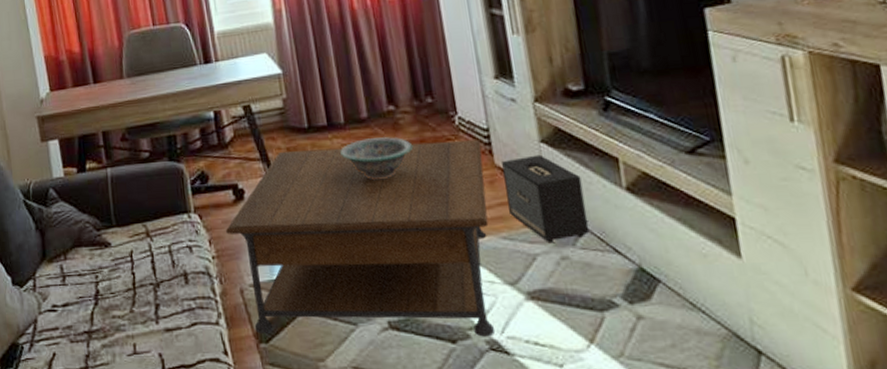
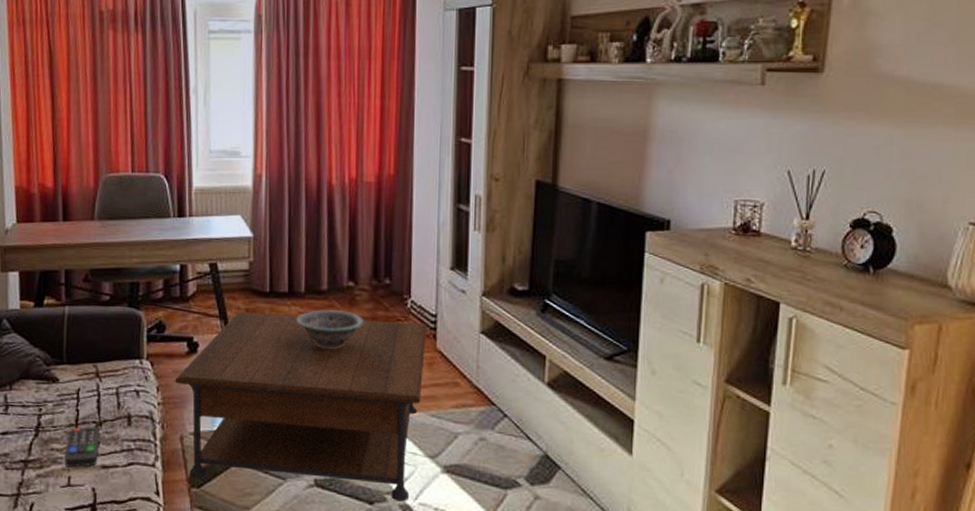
remote control: none [127,288,160,334] -> present [64,426,100,468]
speaker: present [502,154,590,242] -> none [442,344,510,424]

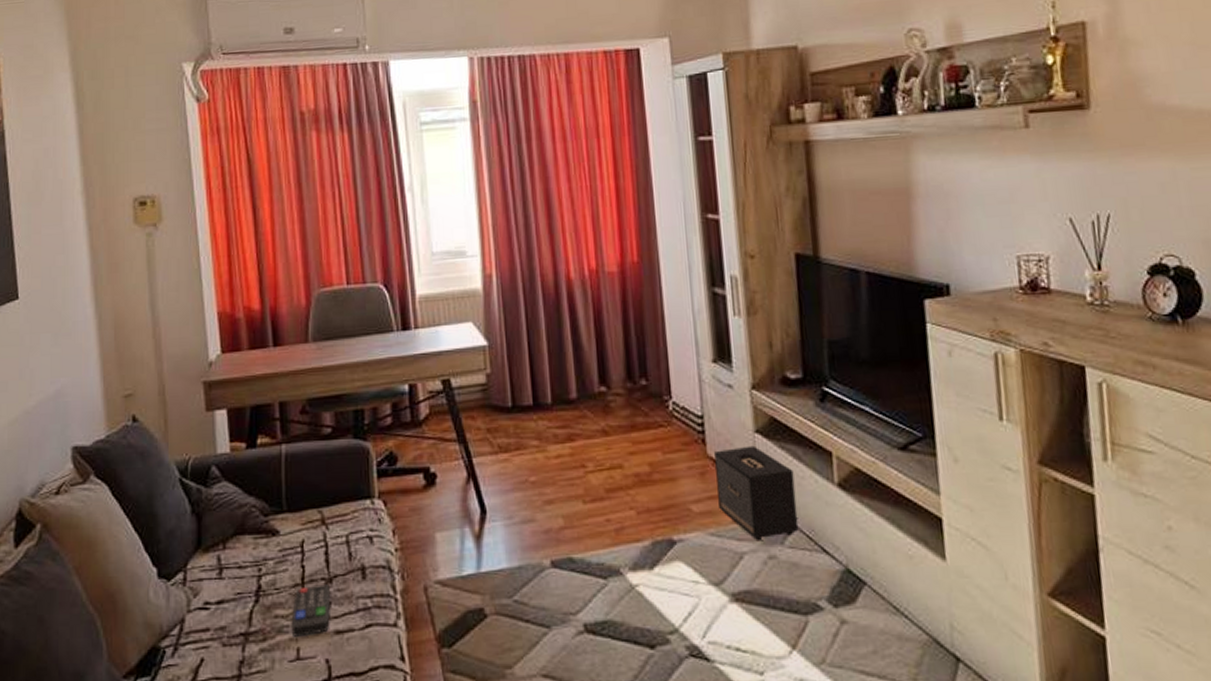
coffee table: present [174,312,427,502] -> none [412,427,697,642]
decorative bowl: present [296,310,364,350] -> none [545,421,622,468]
speaker: none [442,344,510,424] -> present [714,445,799,540]

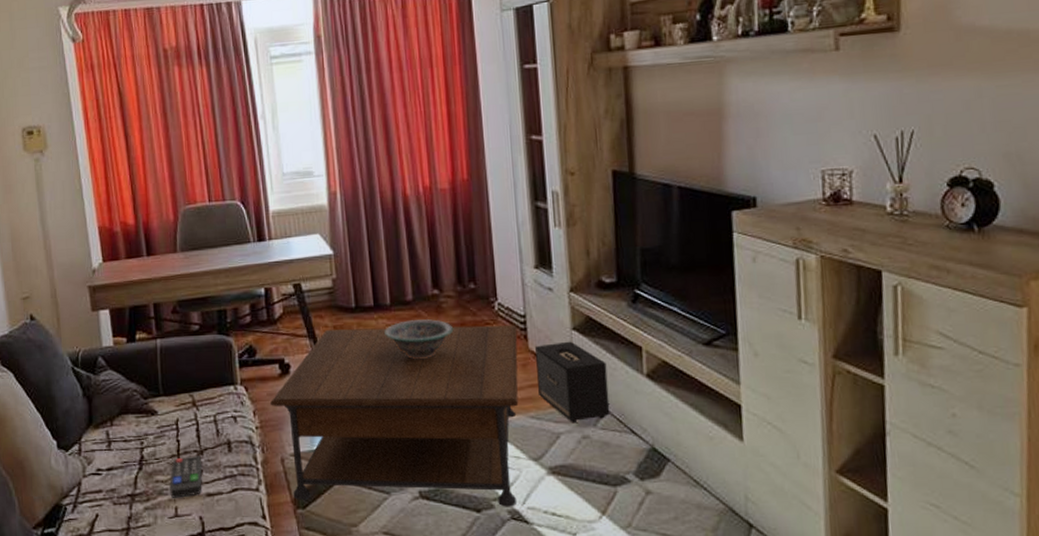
coffee table: none [412,427,697,642] -> present [269,325,519,507]
decorative bowl: none [545,421,622,468] -> present [384,319,453,360]

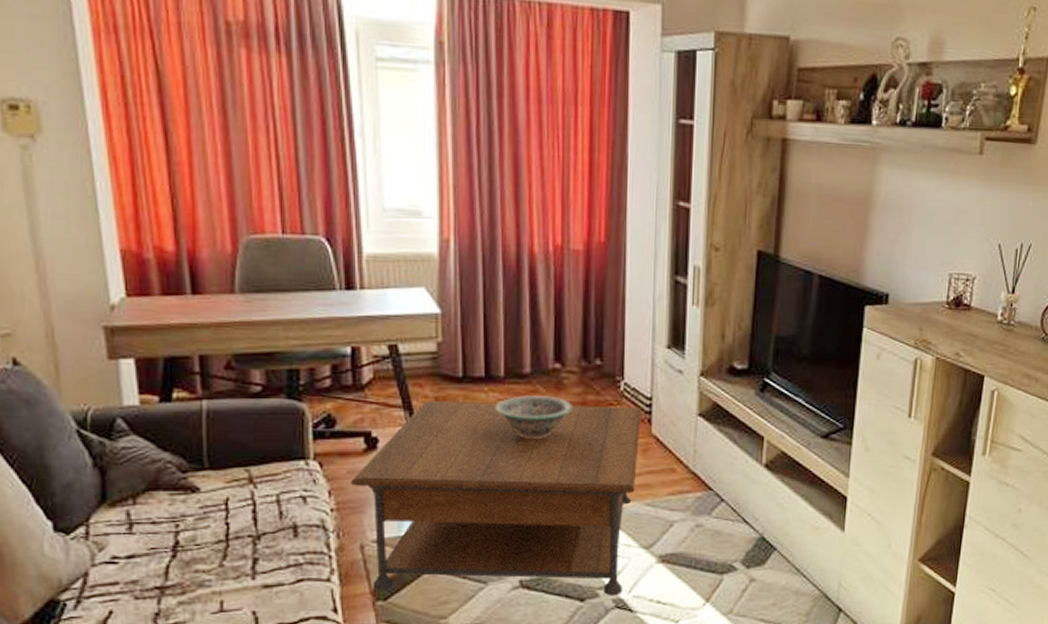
remote control: present [170,455,202,498] -> none [214,541,259,591]
speaker: present [535,341,610,422] -> none [657,427,728,510]

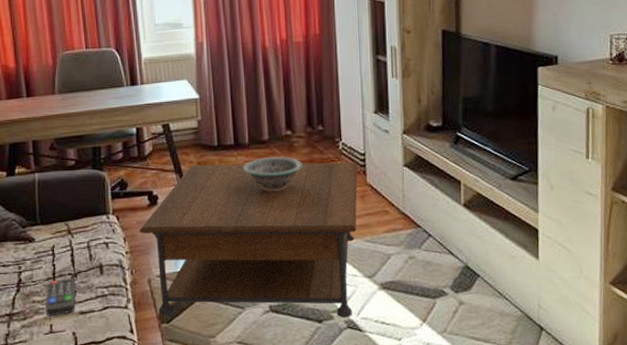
remote control: none [214,541,259,591] -> present [45,278,76,316]

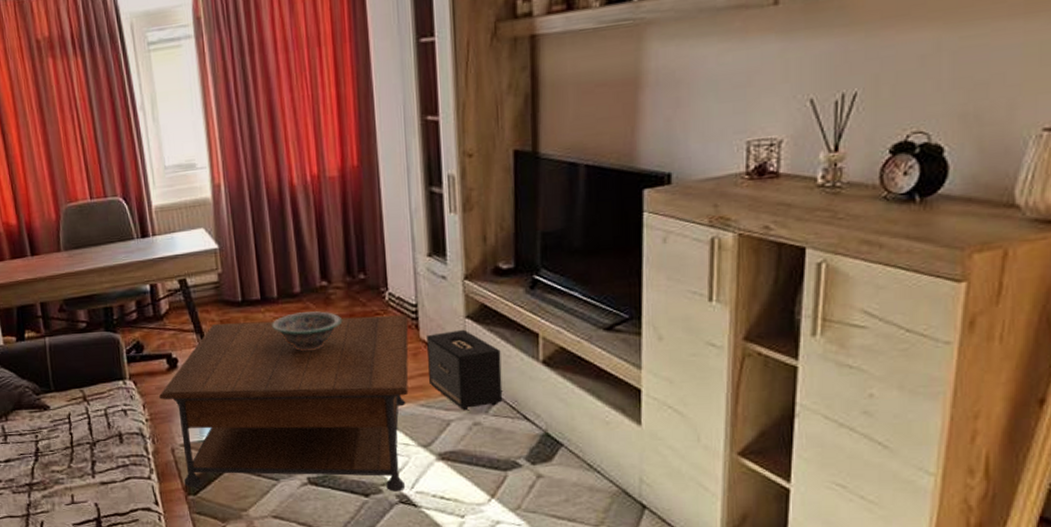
remote control: present [45,278,76,316] -> none [65,447,96,487]
speaker: none [372,176,433,245] -> present [427,329,503,410]

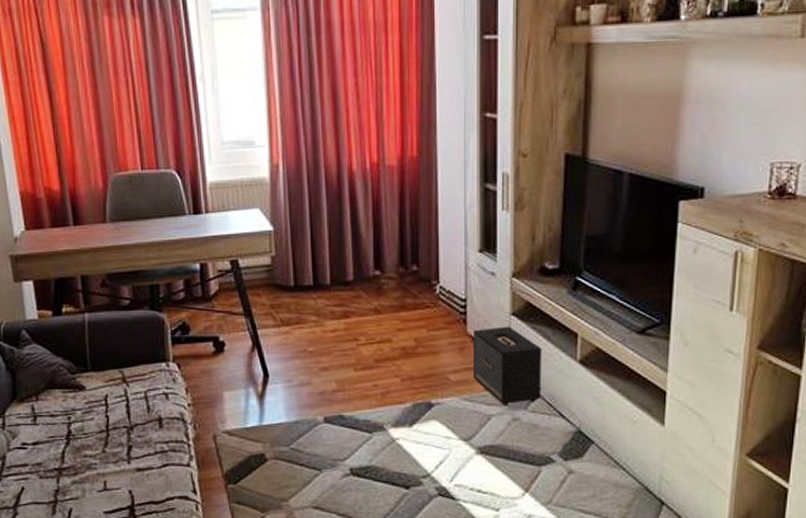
coffee table: present [158,315,409,492] -> none [202,308,457,484]
decorative bowl: present [272,311,342,352] -> none [323,301,392,341]

